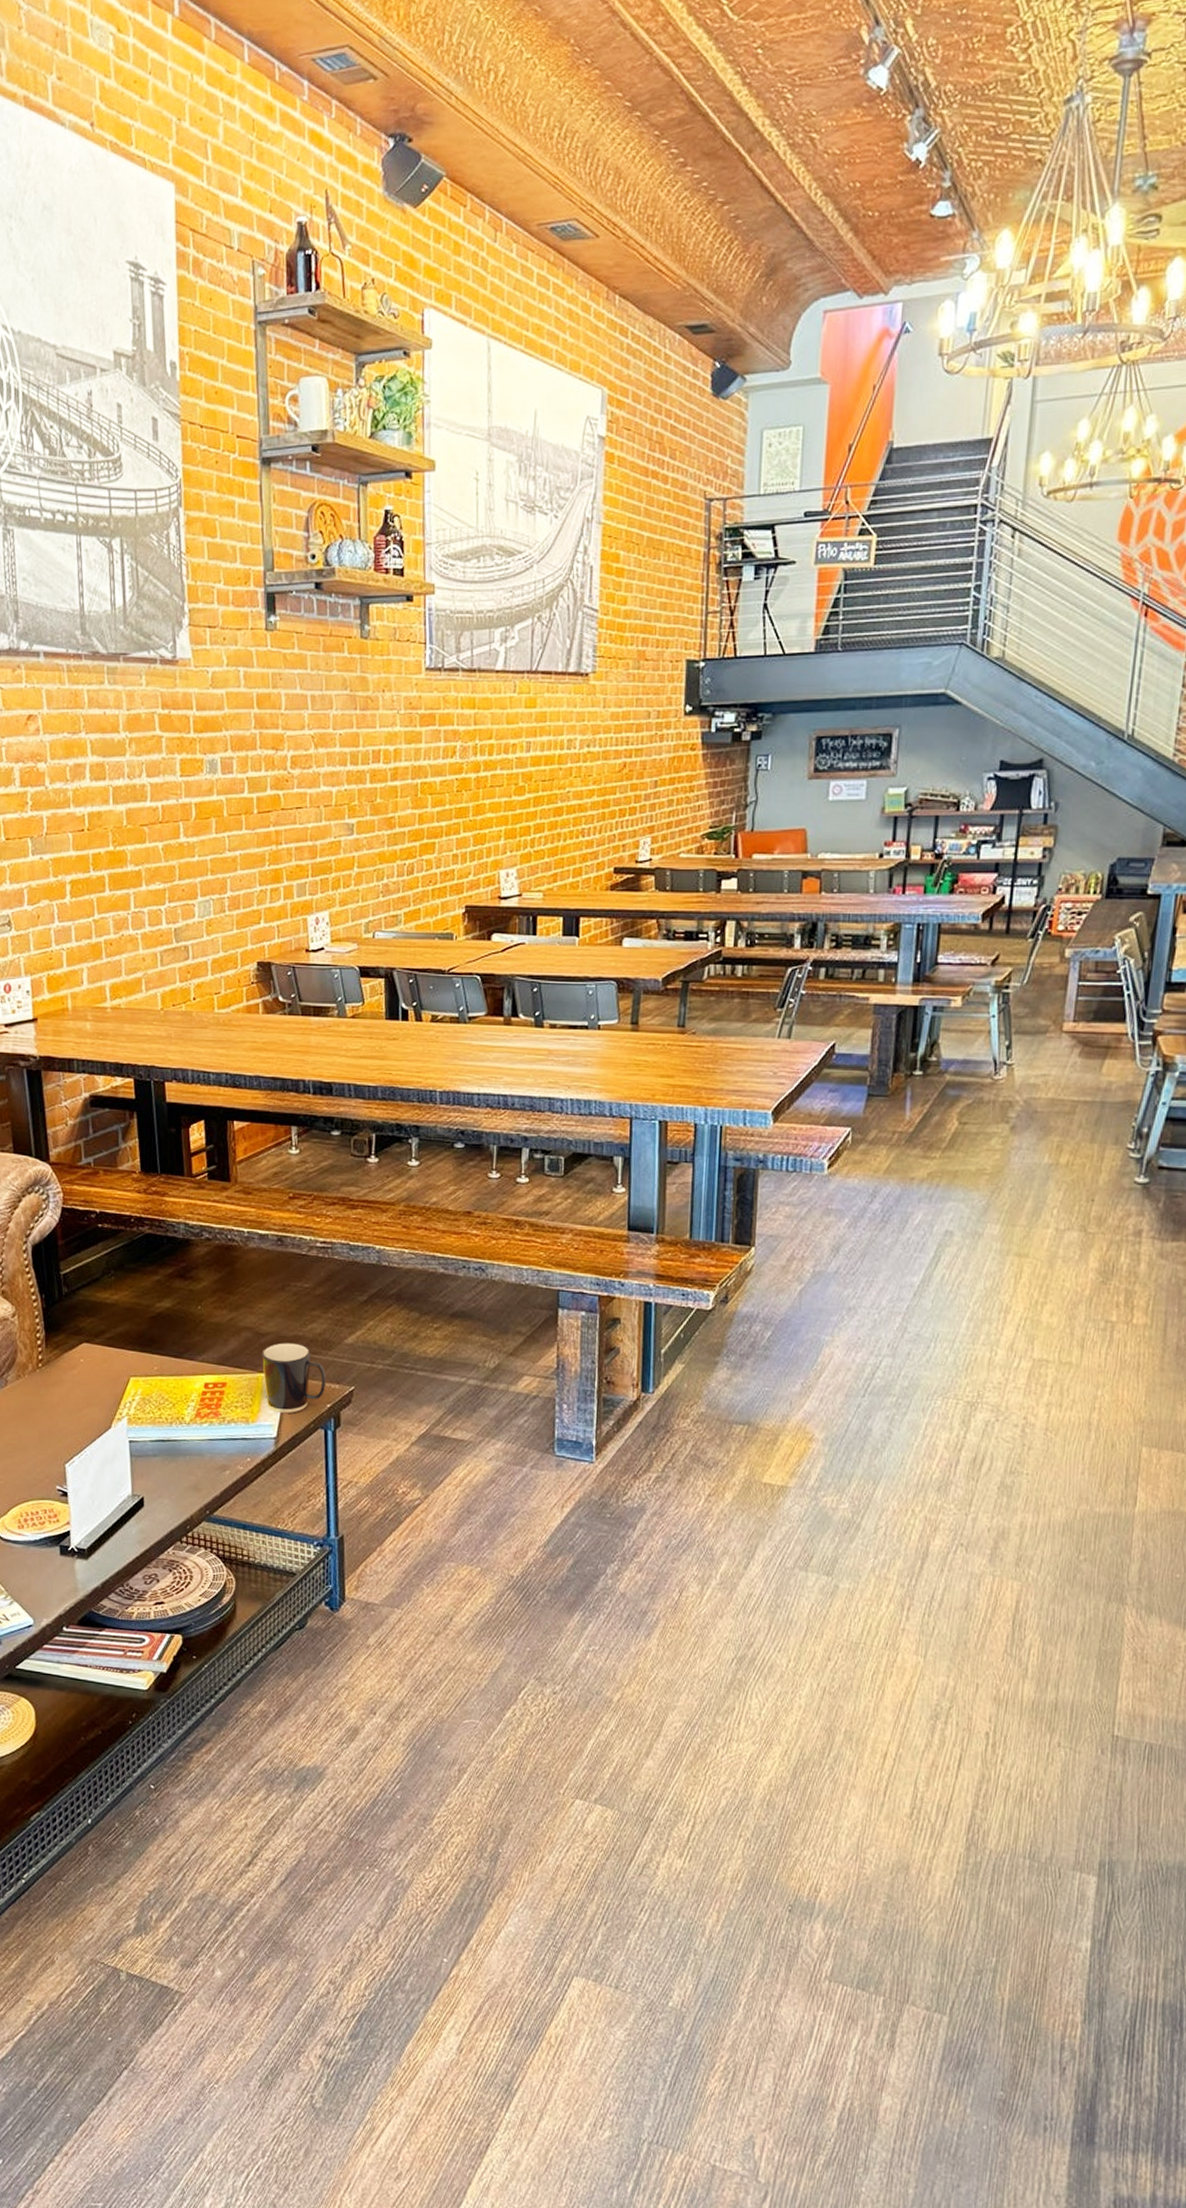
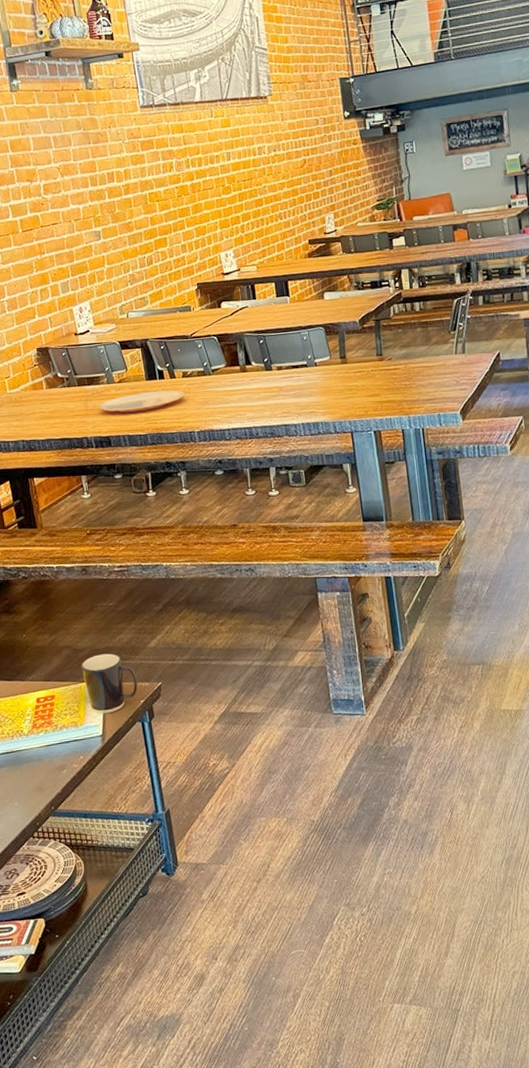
plate: none [323,1034,430,1057] -> present [98,390,184,413]

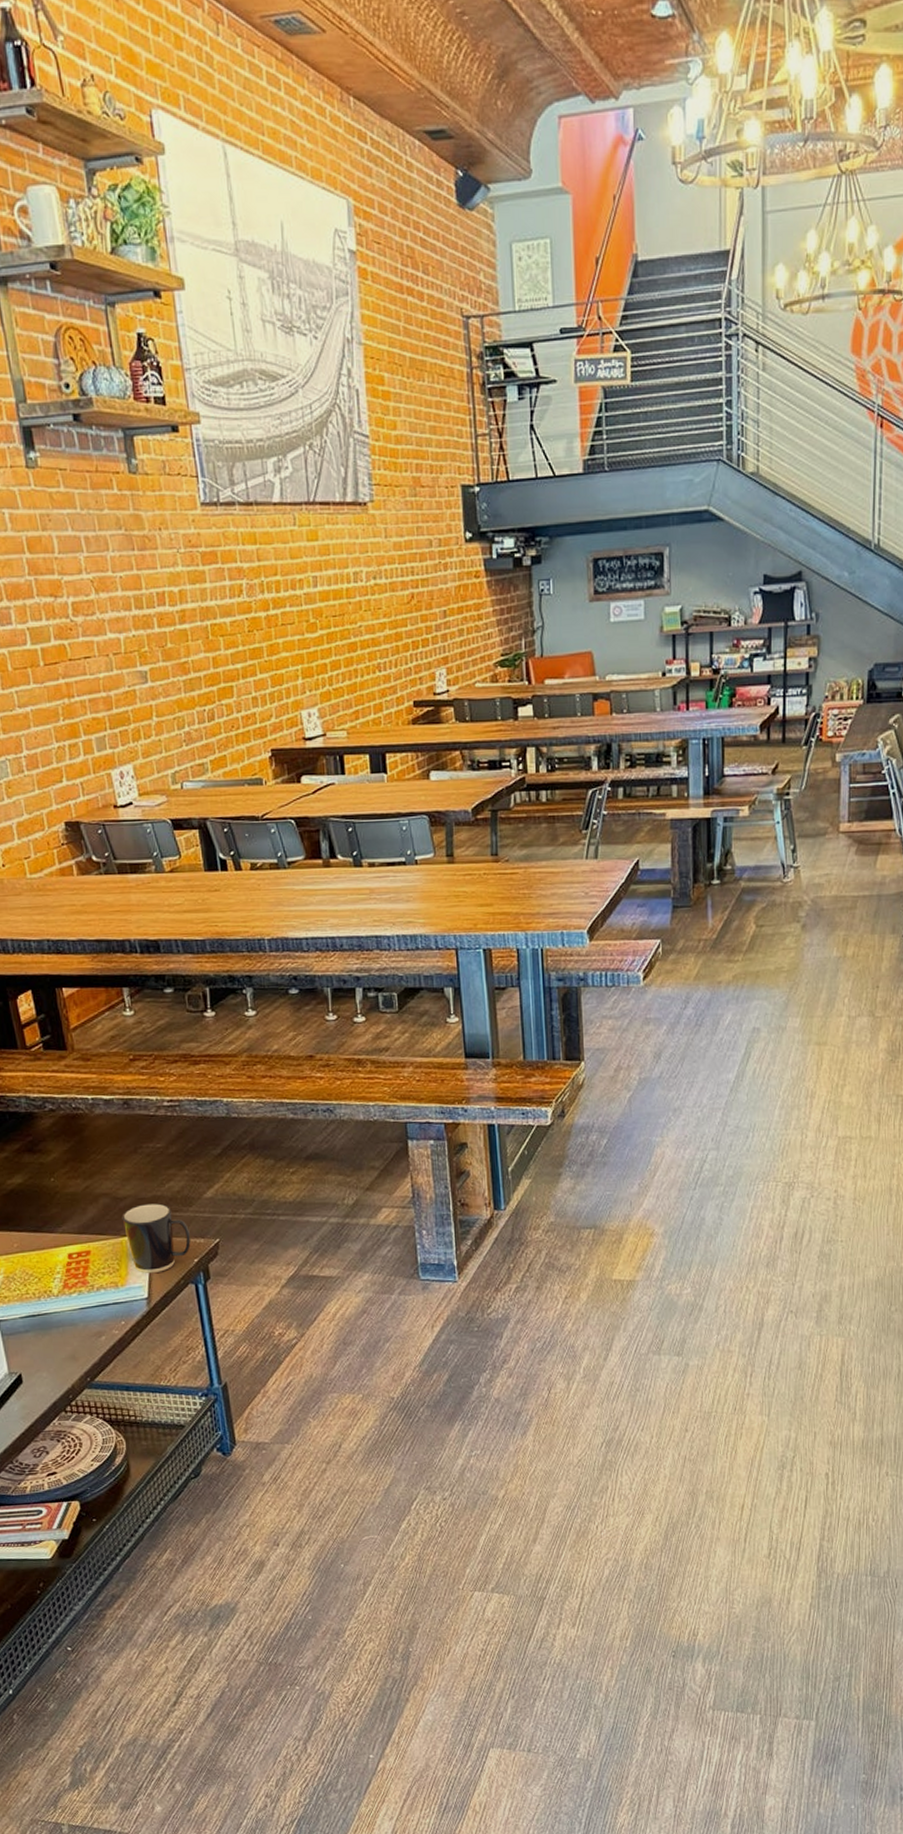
plate: present [98,390,184,413] -> none [144,885,253,911]

